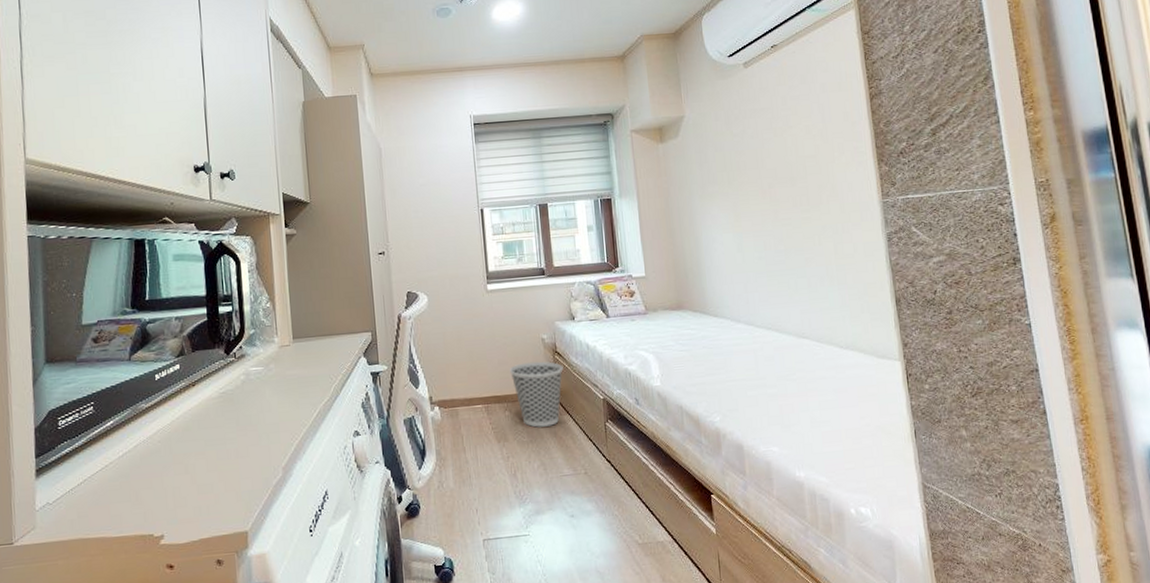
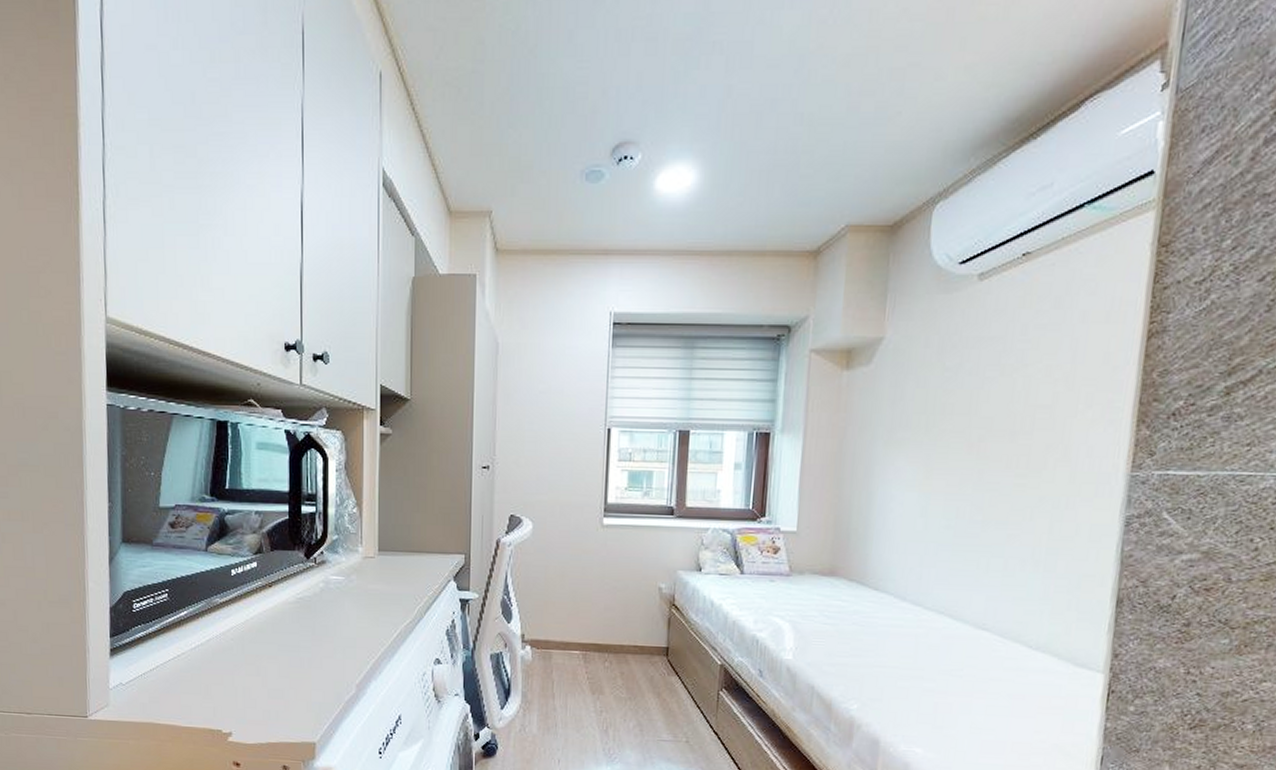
wastebasket: present [509,361,564,427] -> none [615,612,679,685]

